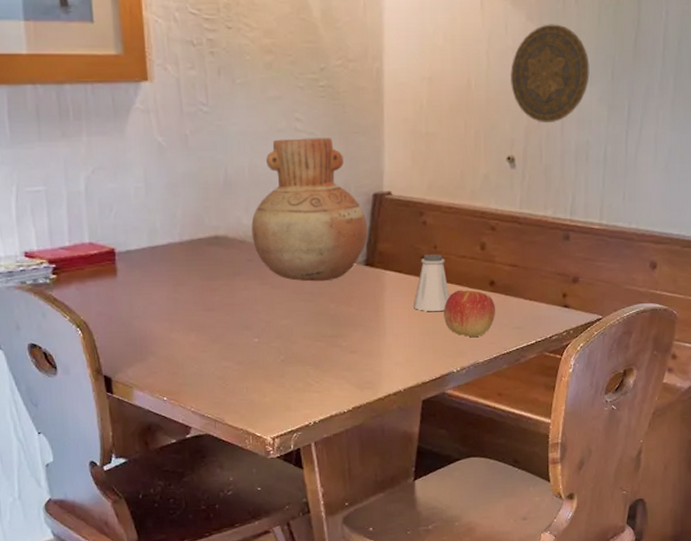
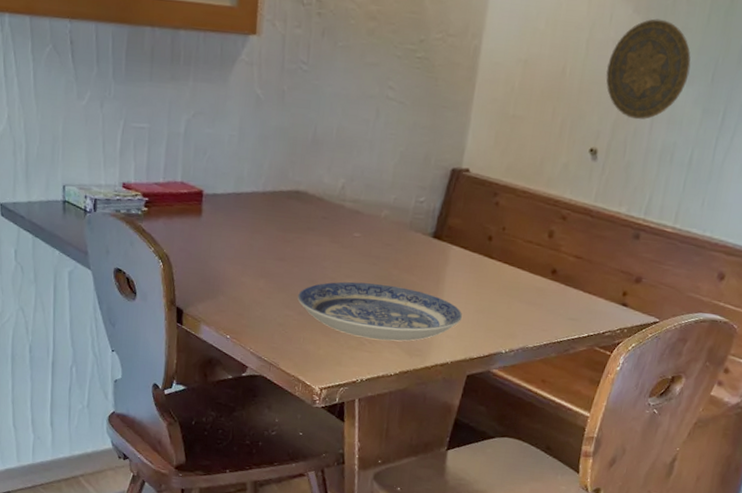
plate: none [234,320,409,379] -> present [298,281,463,342]
vase: present [251,138,368,282] -> none [330,105,442,248]
saltshaker: present [414,255,450,311] -> none [473,235,512,292]
apple: present [444,290,496,338] -> none [501,273,554,323]

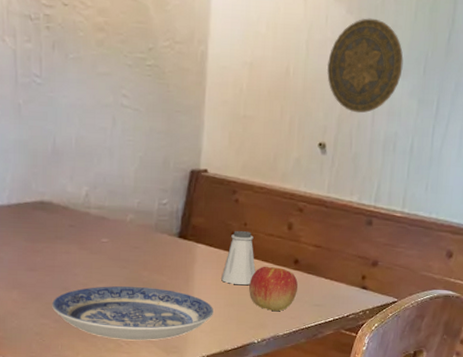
saltshaker: none [473,235,512,292] -> present [221,231,256,285]
apple: none [501,273,554,323] -> present [249,266,299,312]

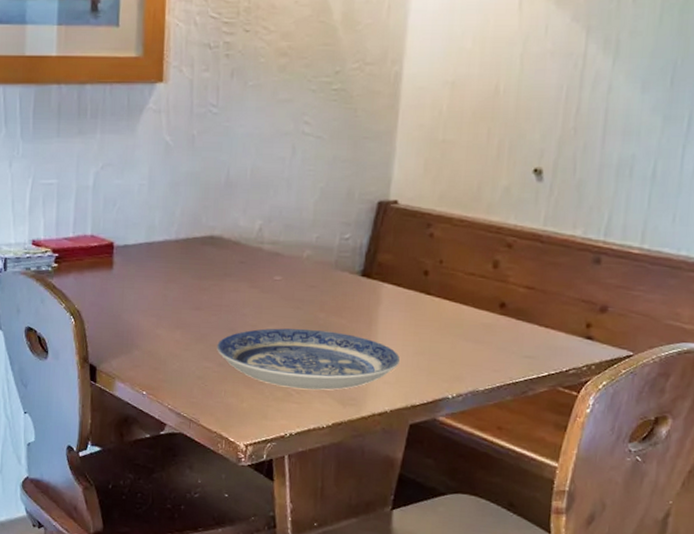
saltshaker: present [221,231,256,285] -> none [410,269,452,331]
apple: present [249,266,299,312] -> none [443,309,505,363]
decorative plate: present [326,18,404,113] -> none [545,25,644,134]

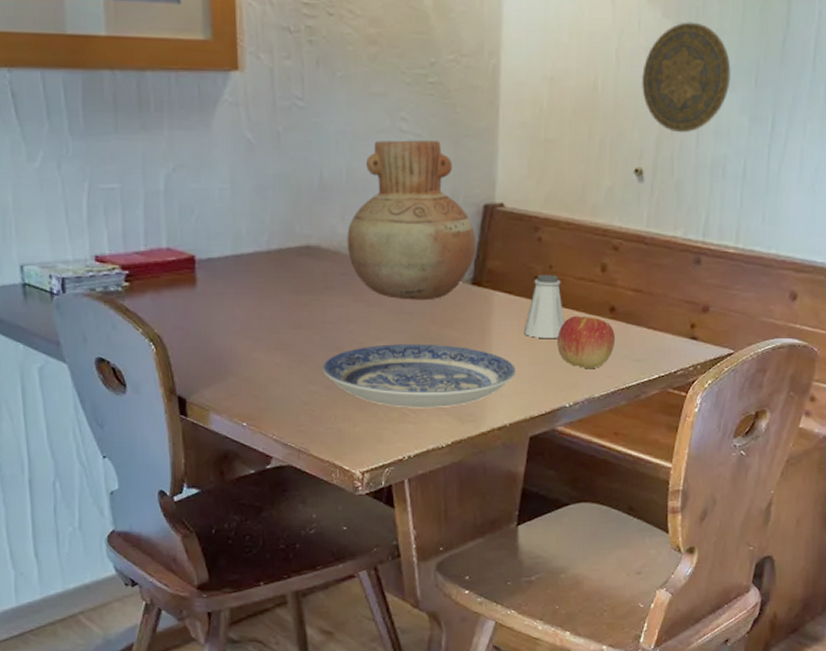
vase: none [247,142,369,290] -> present [347,140,476,301]
saltshaker: none [410,269,452,331] -> present [524,275,564,338]
apple: none [443,309,505,363] -> present [557,315,616,369]
decorative plate: none [545,25,644,134] -> present [641,22,731,133]

